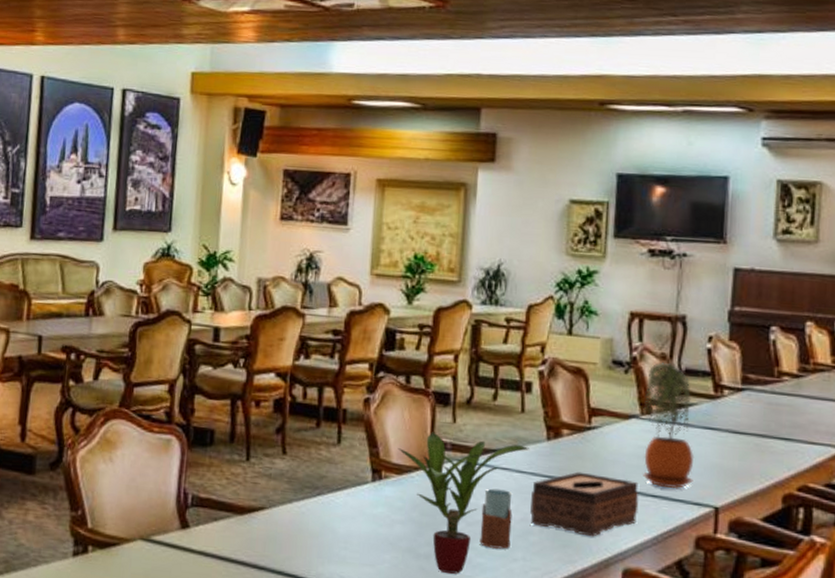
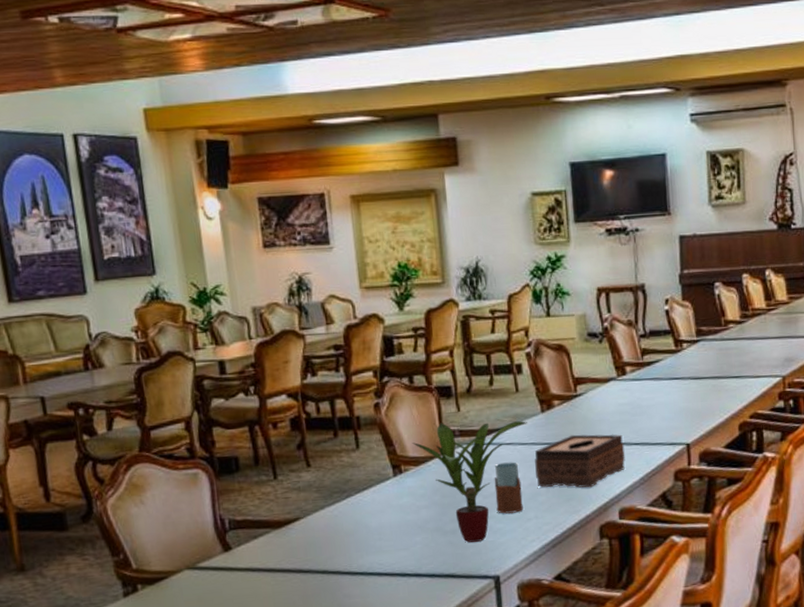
potted plant: present [643,362,695,490] -> none [618,327,667,435]

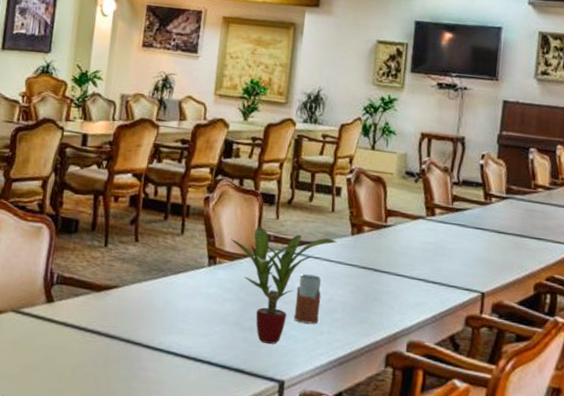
tissue box: present [535,434,625,488] -> none [335,261,423,315]

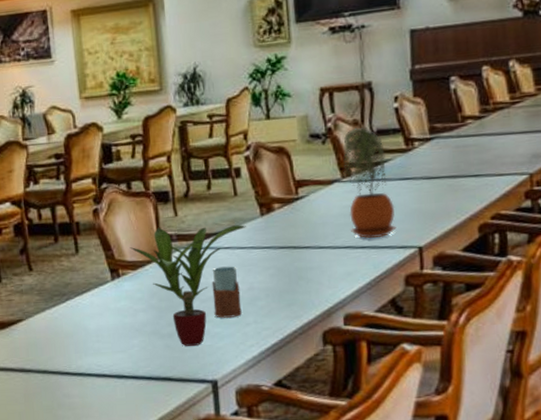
potted plant: none [426,174,467,278] -> present [343,127,396,238]

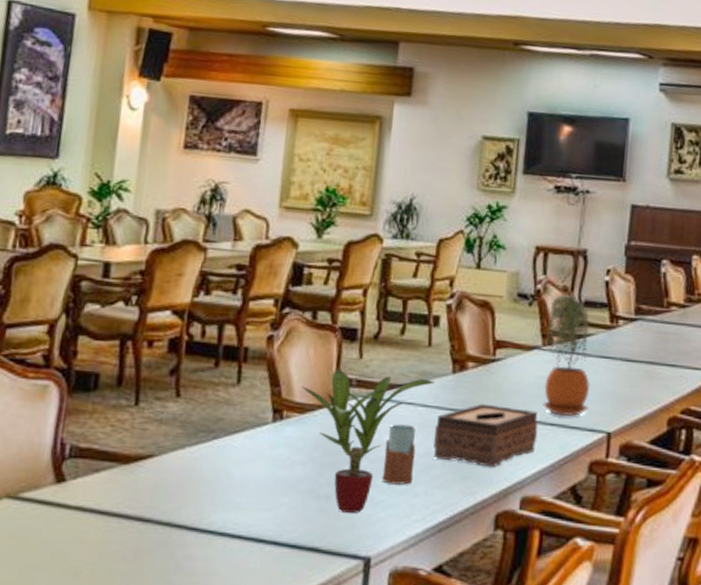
tissue box: none [254,237,351,293] -> present [434,403,539,468]

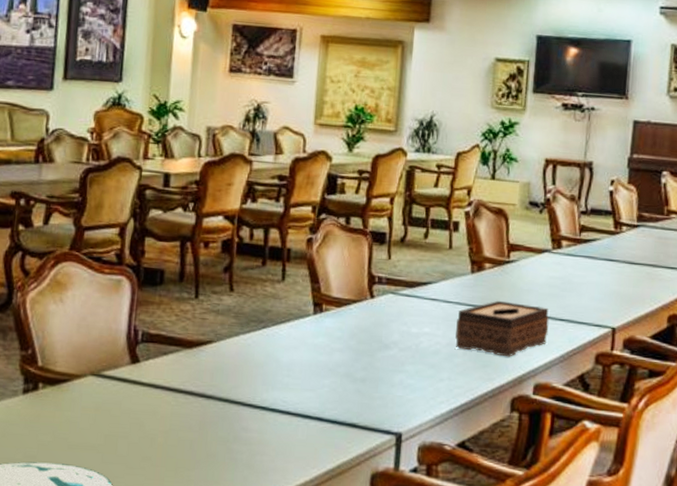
potted plant: present [301,368,435,513] -> none [338,268,455,395]
drinking glass: present [382,424,417,485] -> none [410,317,440,371]
potted plant: present [543,294,591,417] -> none [553,203,597,314]

